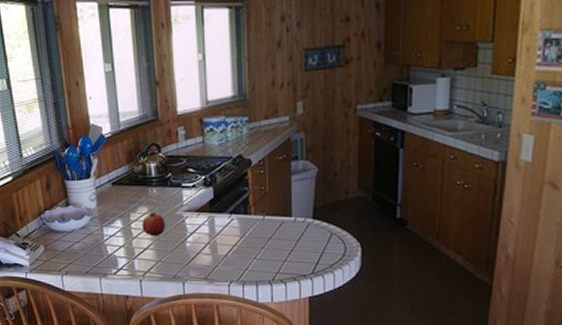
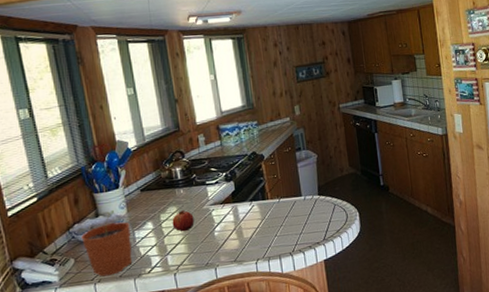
plant pot: none [51,201,99,270] -> present [81,210,133,277]

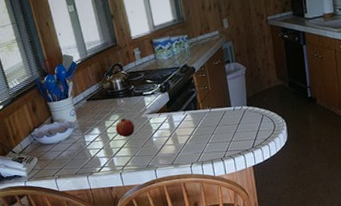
plant pot: present [81,210,133,277] -> none [41,117,85,174]

